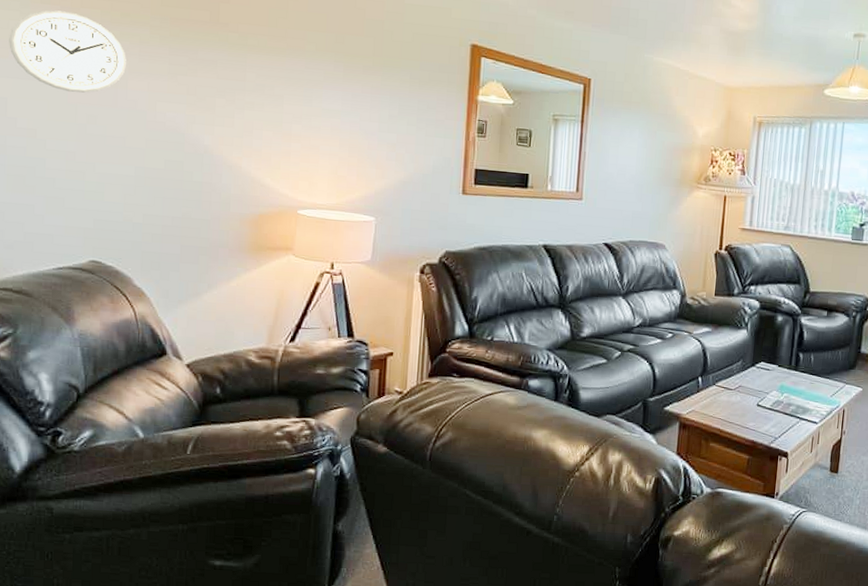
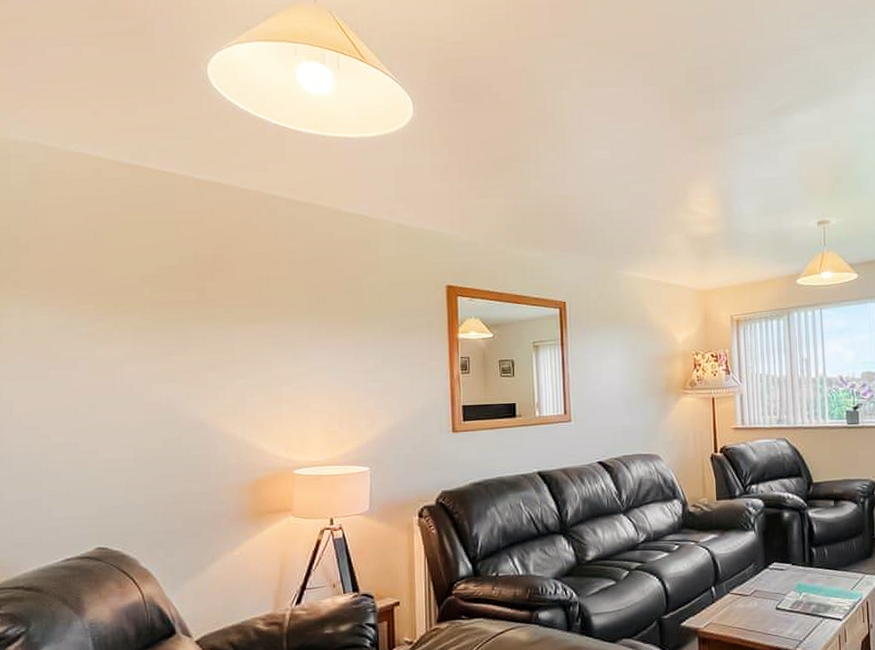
wall clock: present [9,10,126,93] -> none [11,310,121,386]

